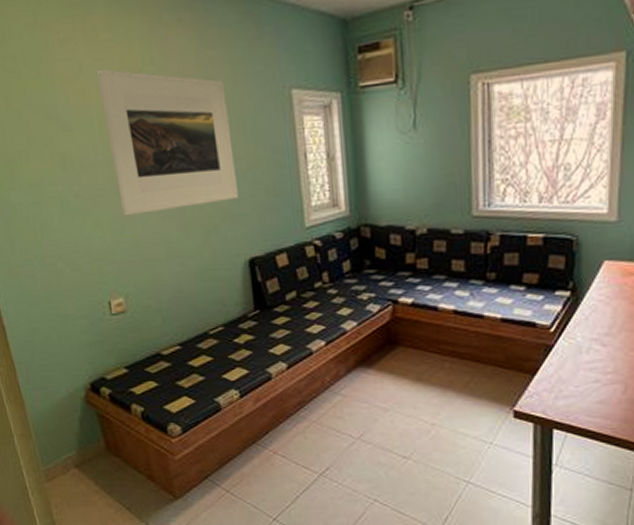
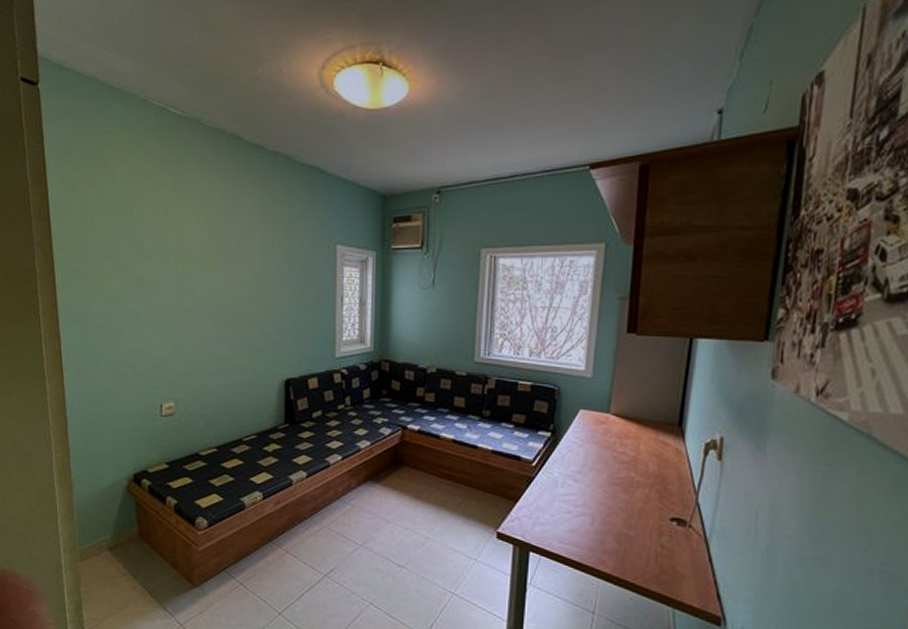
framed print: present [96,68,238,217] -> none [179,213,283,334]

